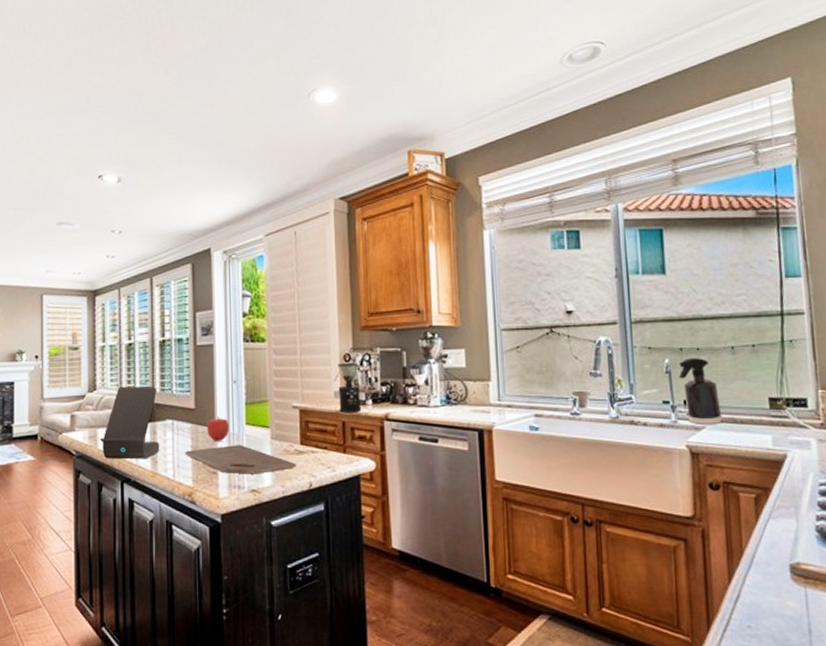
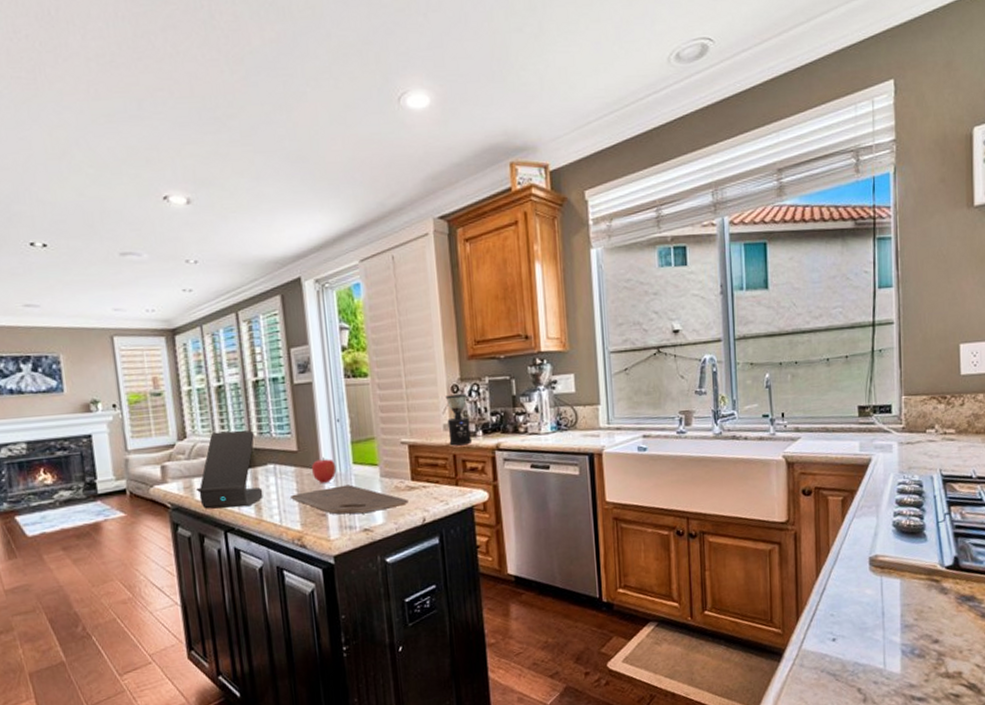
spray bottle: present [678,358,723,424] -> none [778,371,816,435]

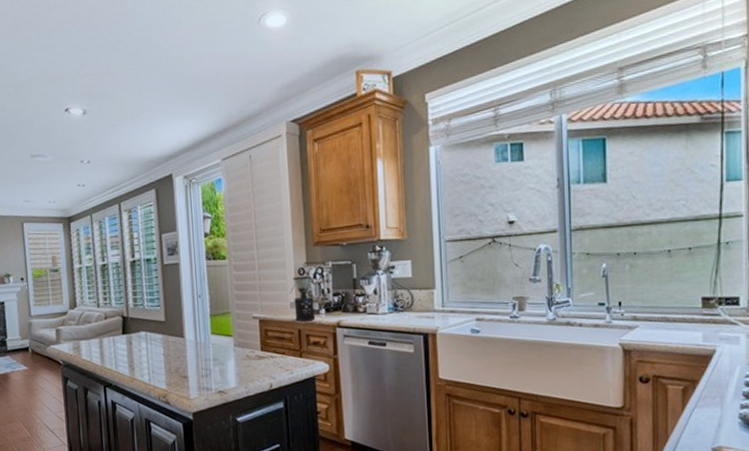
tablet stand: present [196,430,263,509] -> none [82,302,136,367]
cutting board: present [289,485,409,515] -> none [157,352,258,378]
fruit: present [312,456,337,484] -> none [177,327,197,351]

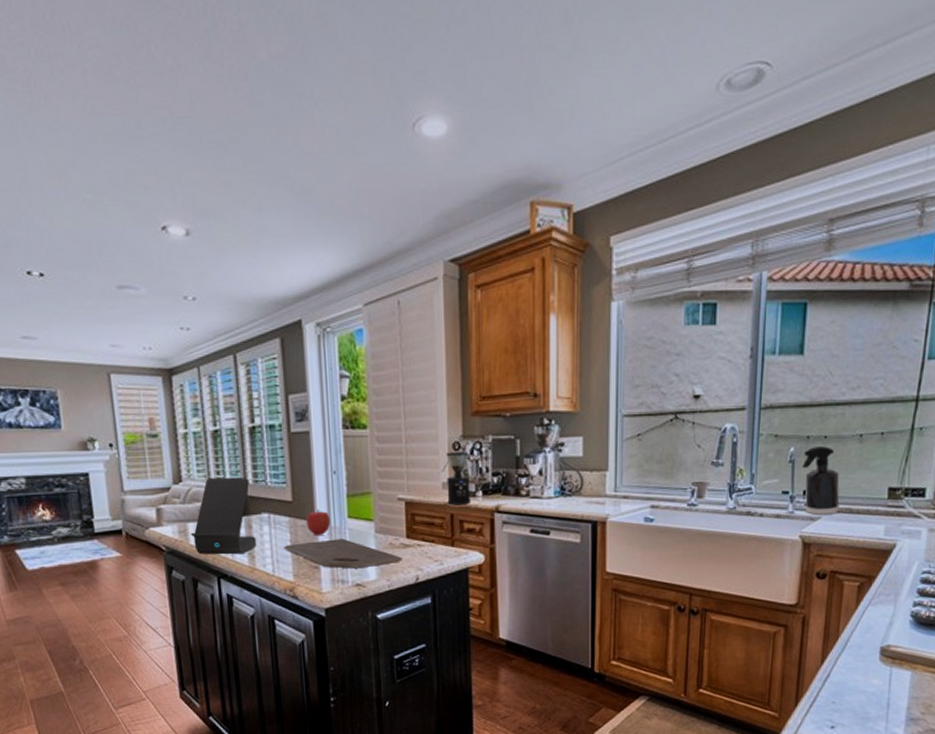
tablet stand: none [82,302,136,367] -> present [190,477,257,555]
cutting board: none [157,352,258,378] -> present [283,539,402,569]
fruit: none [177,327,197,351] -> present [306,508,331,537]
spray bottle: none [615,262,655,324] -> present [801,446,840,515]

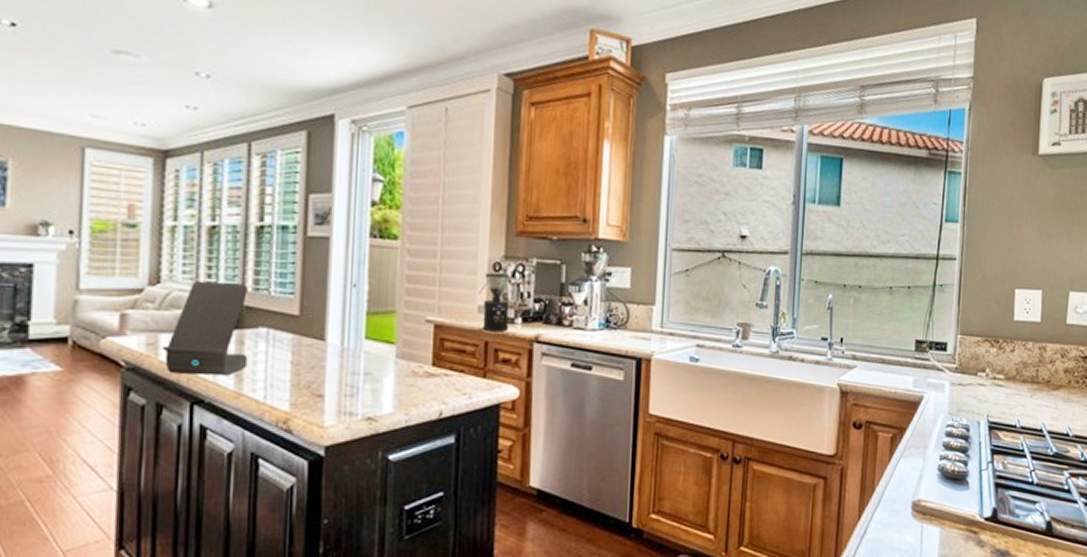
cutting board: present [283,539,402,569] -> none [280,363,425,399]
fruit: present [306,508,331,537] -> none [314,326,344,359]
spray bottle: present [801,446,840,515] -> none [839,295,873,363]

